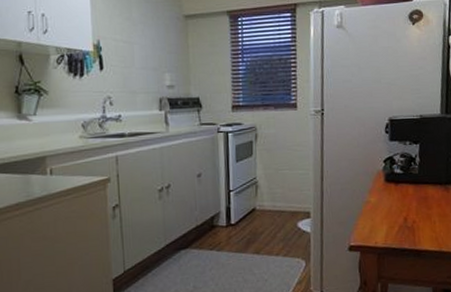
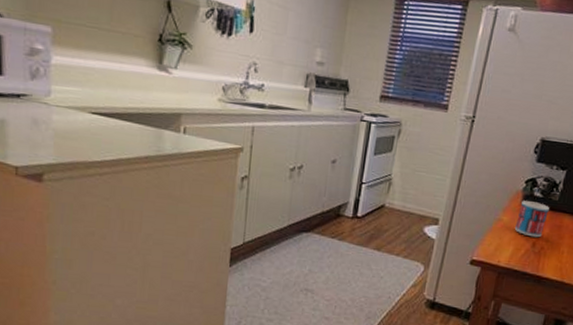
mug: none [383,178,412,213] -> present [514,200,549,238]

